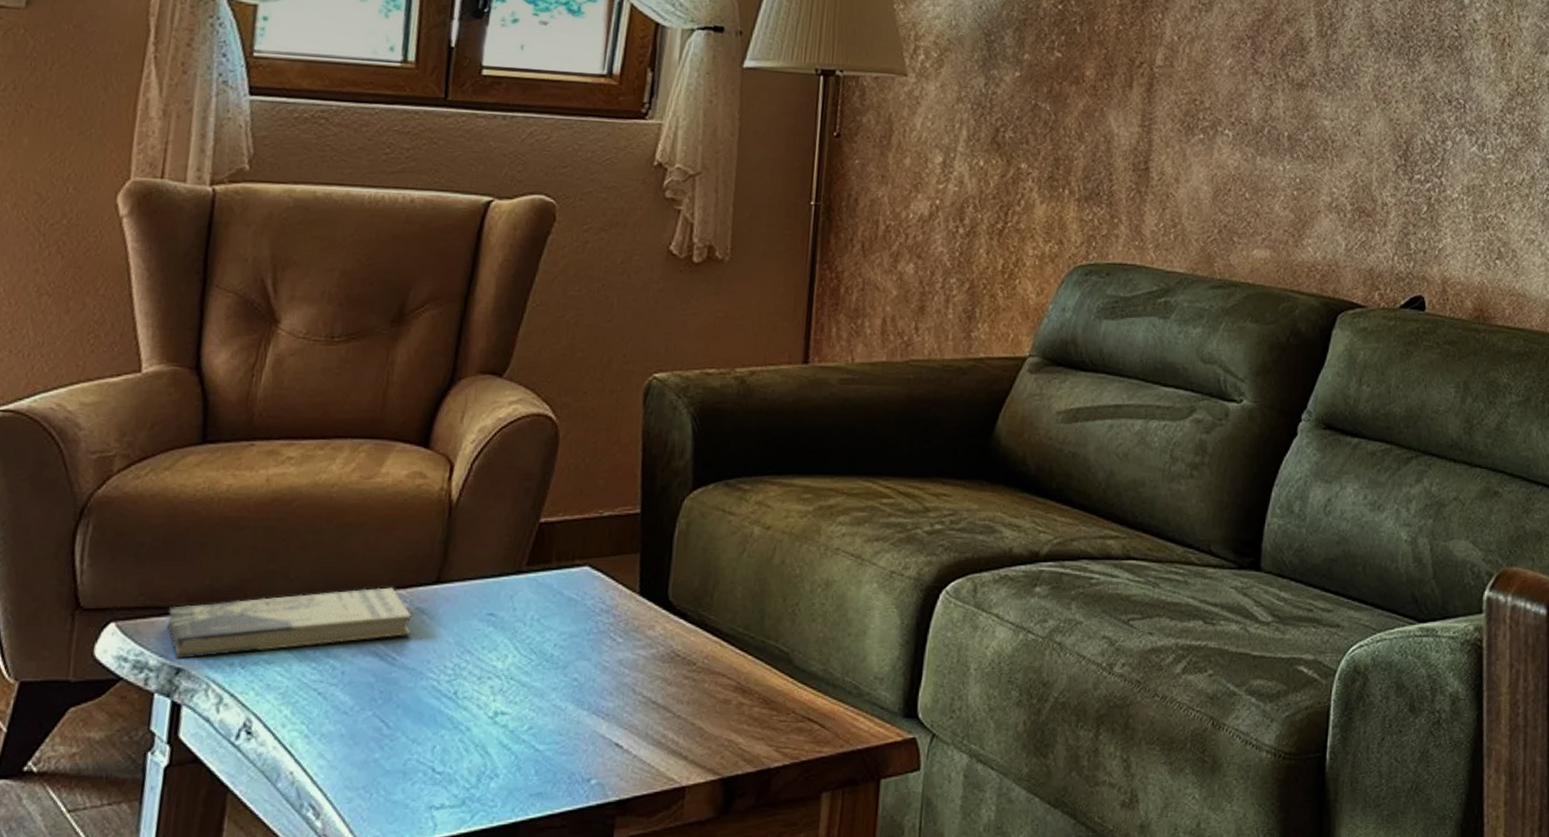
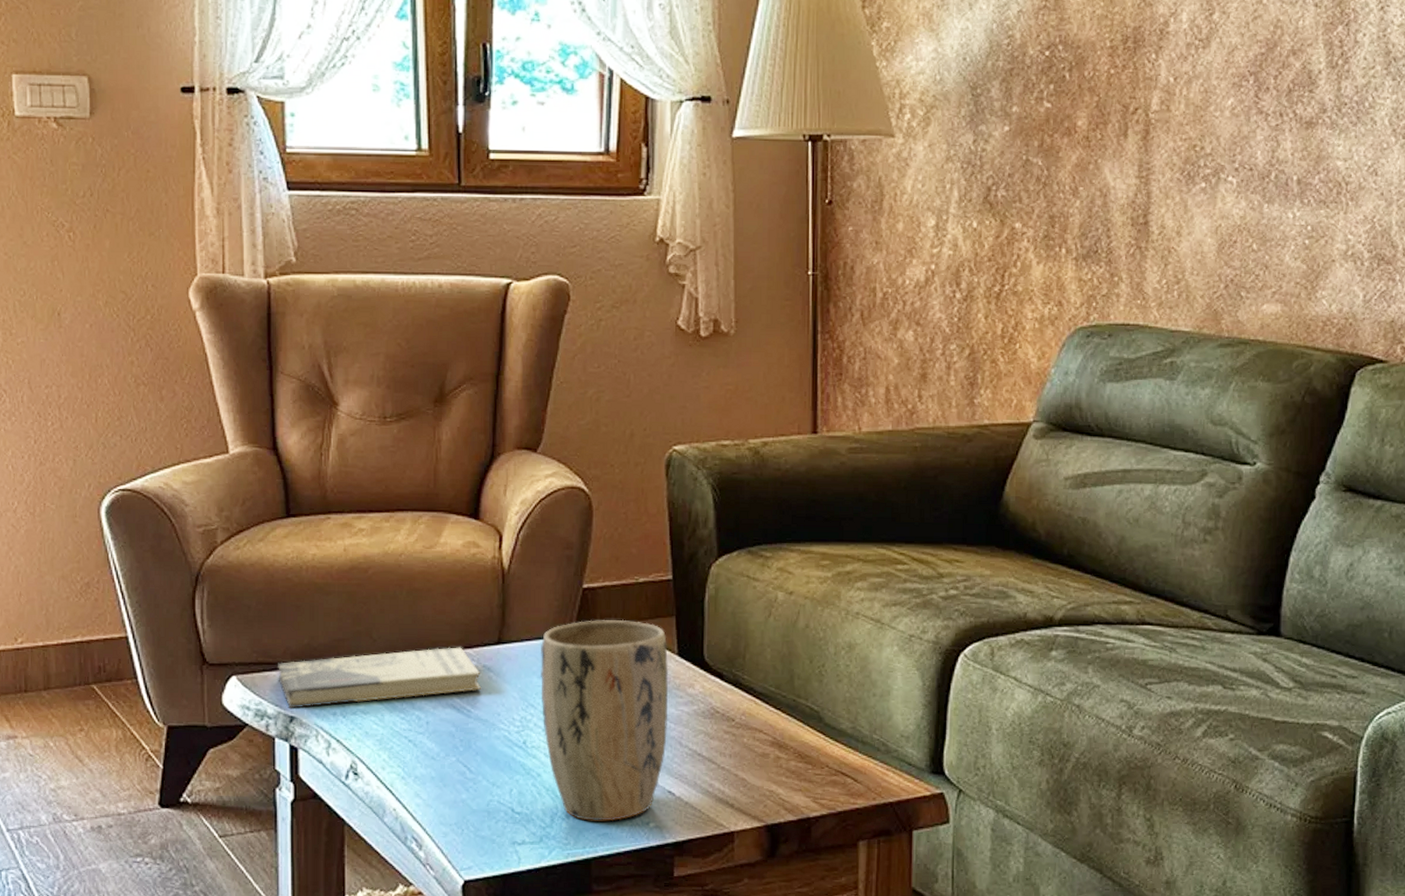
plant pot: none [479,556,629,780] -> present [541,619,669,822]

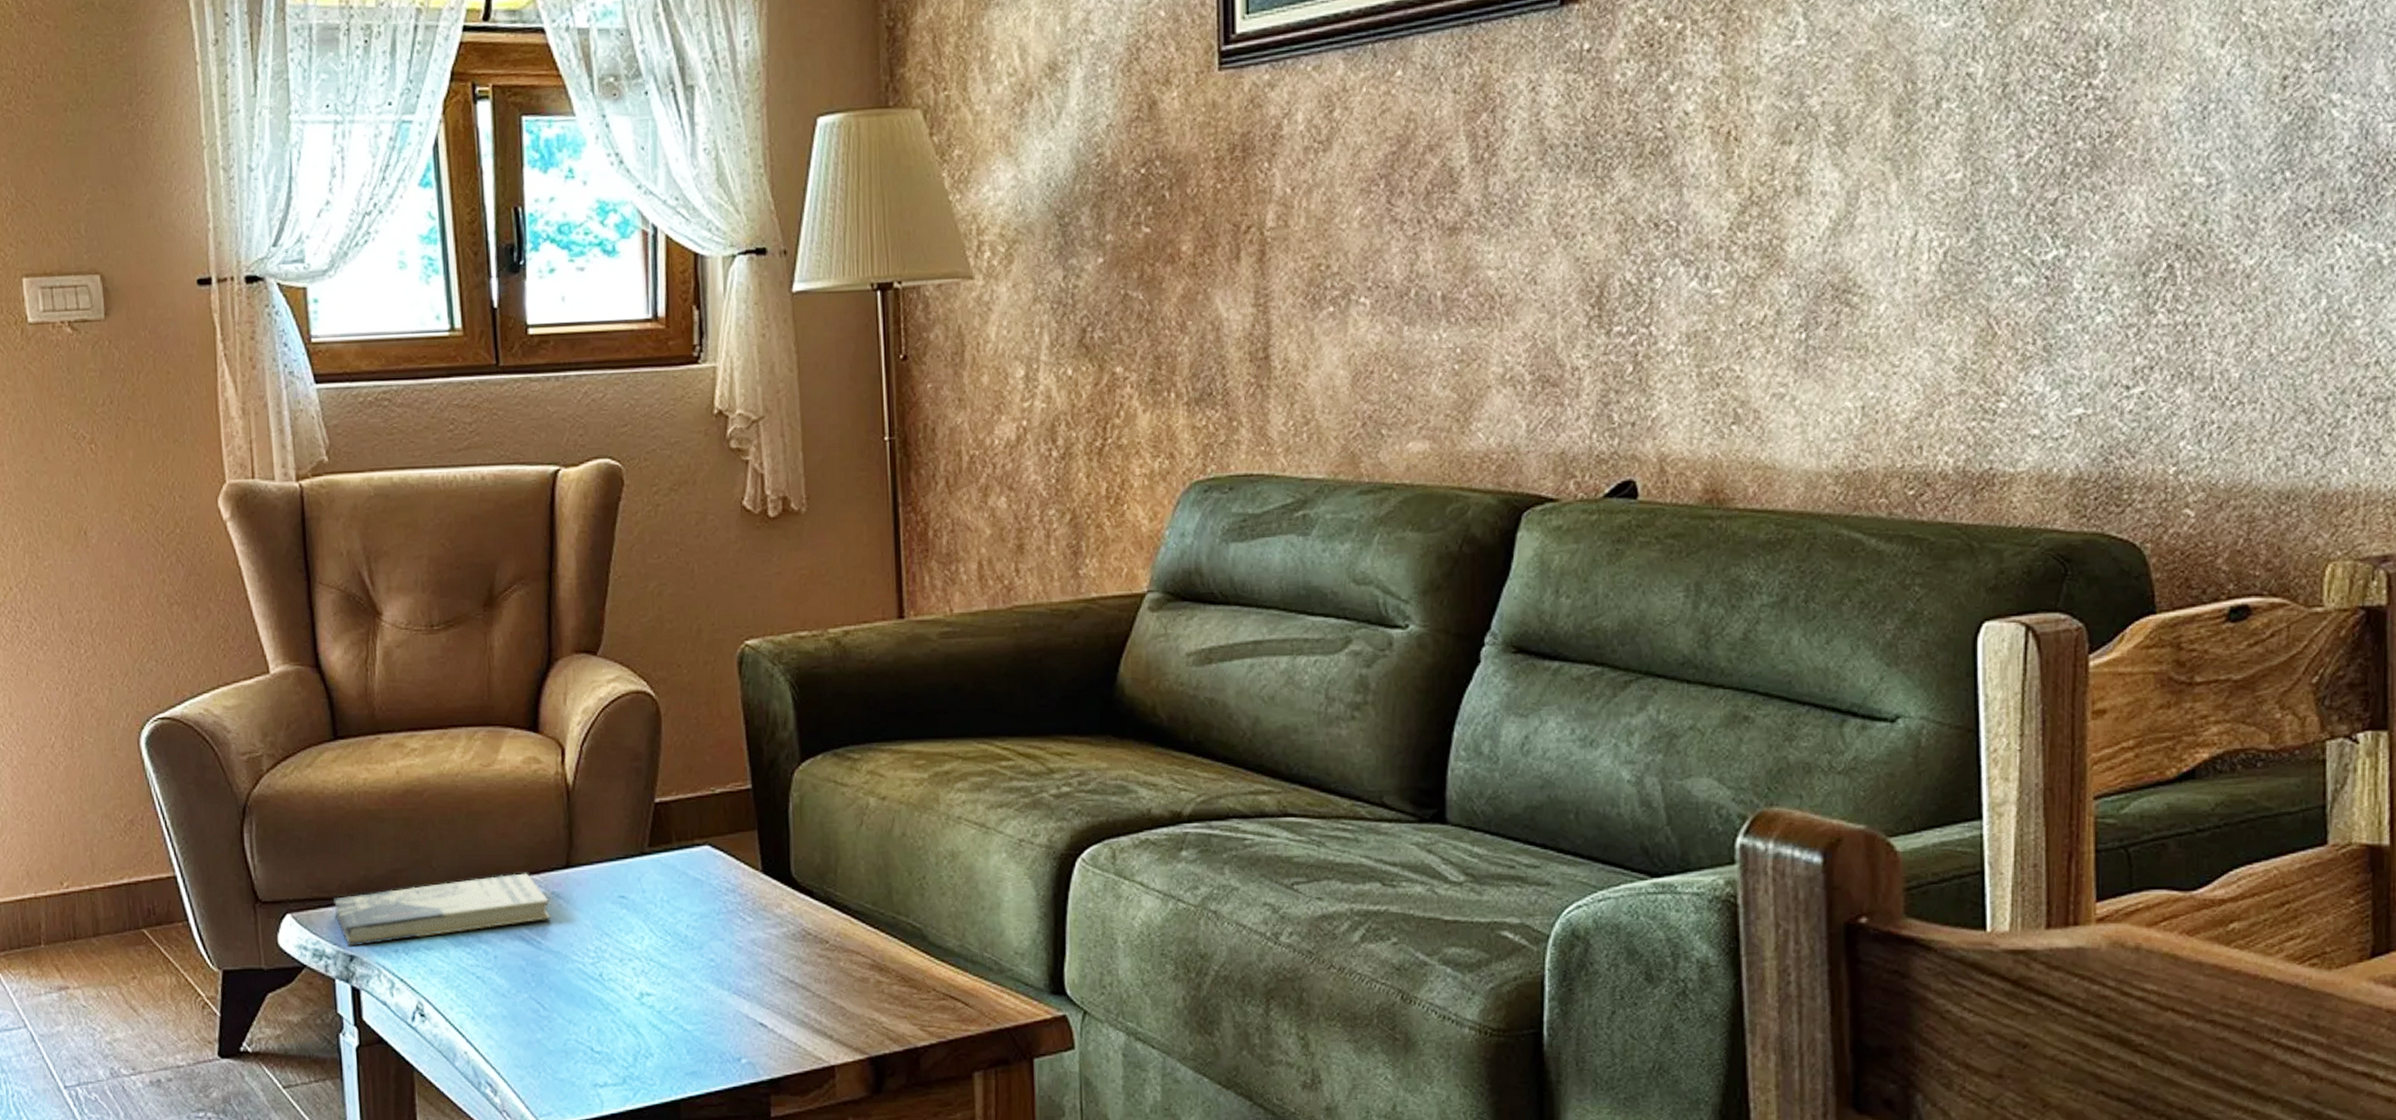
plant pot: present [541,619,669,822] -> none [613,835,756,1059]

